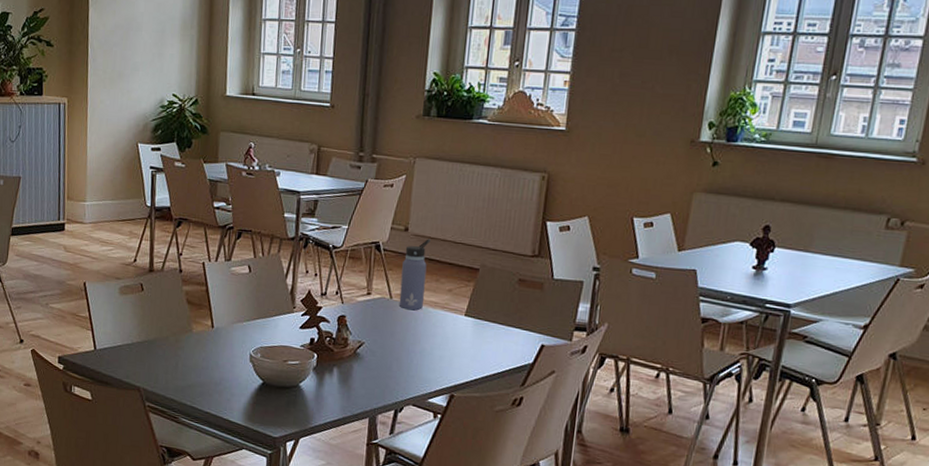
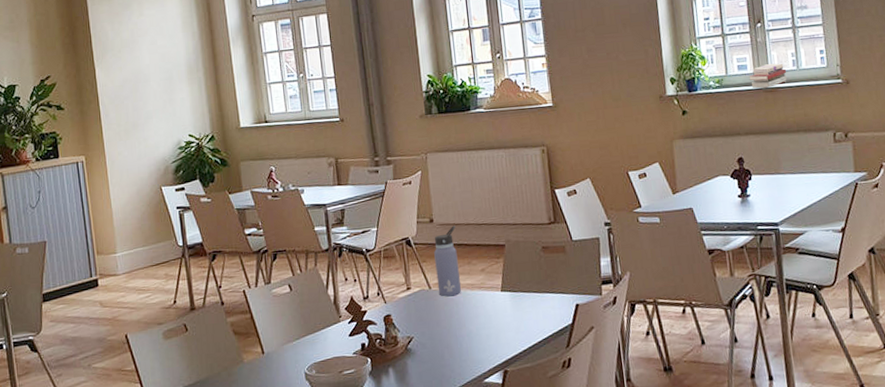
books: none [803,125,851,154] -> present [749,63,787,89]

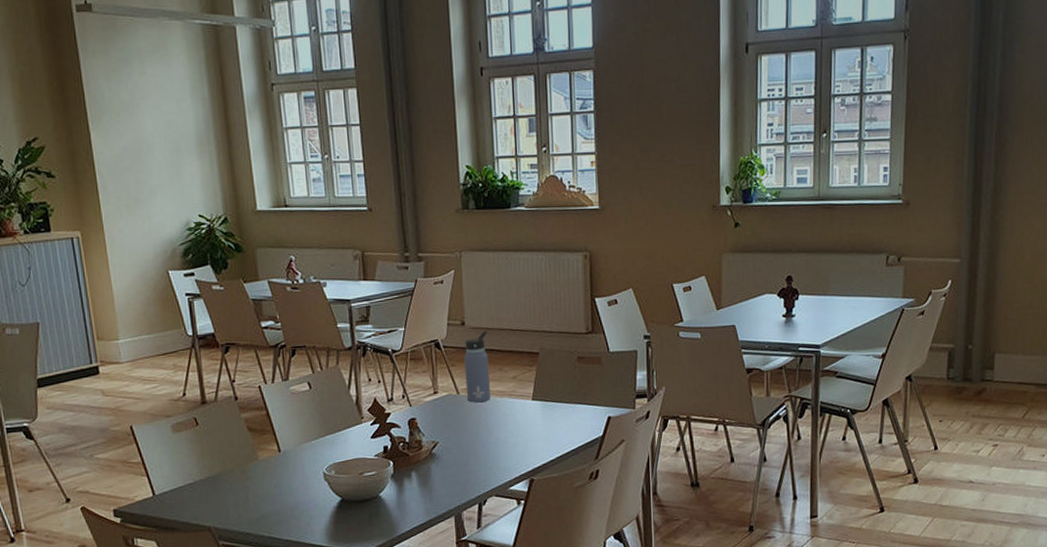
books: present [749,63,787,89] -> none [807,178,846,205]

